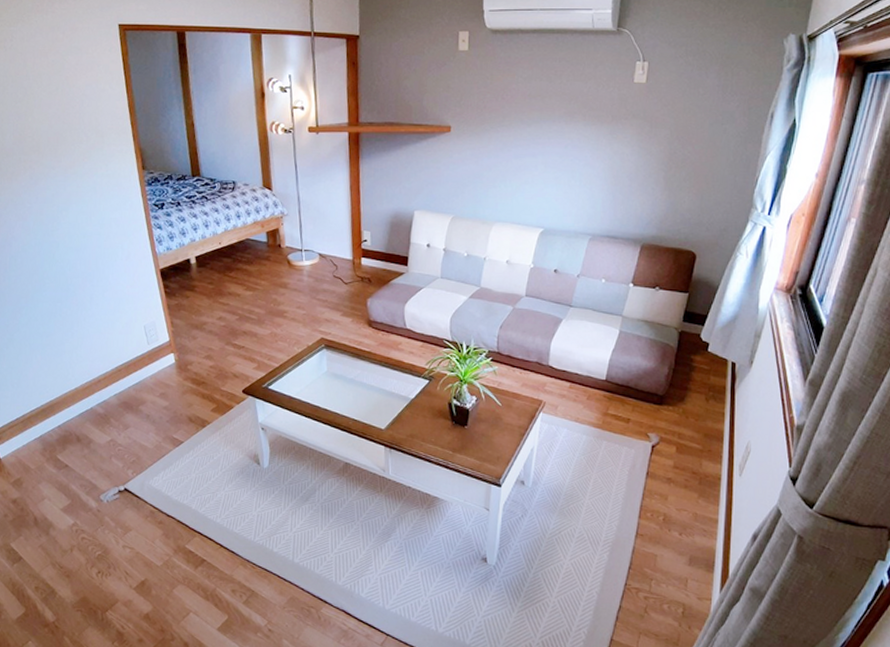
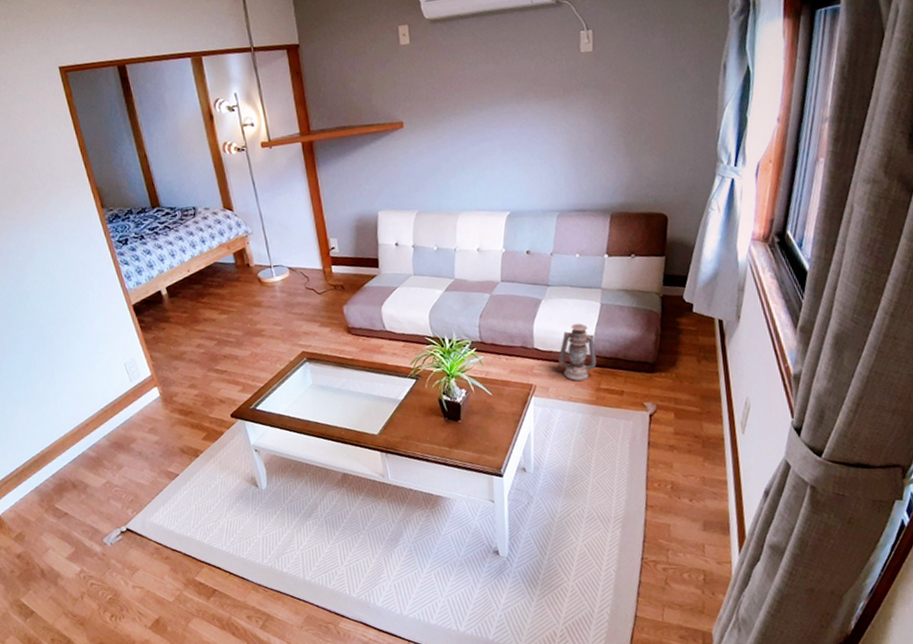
lantern: none [571,347,609,403] -> present [558,323,597,381]

